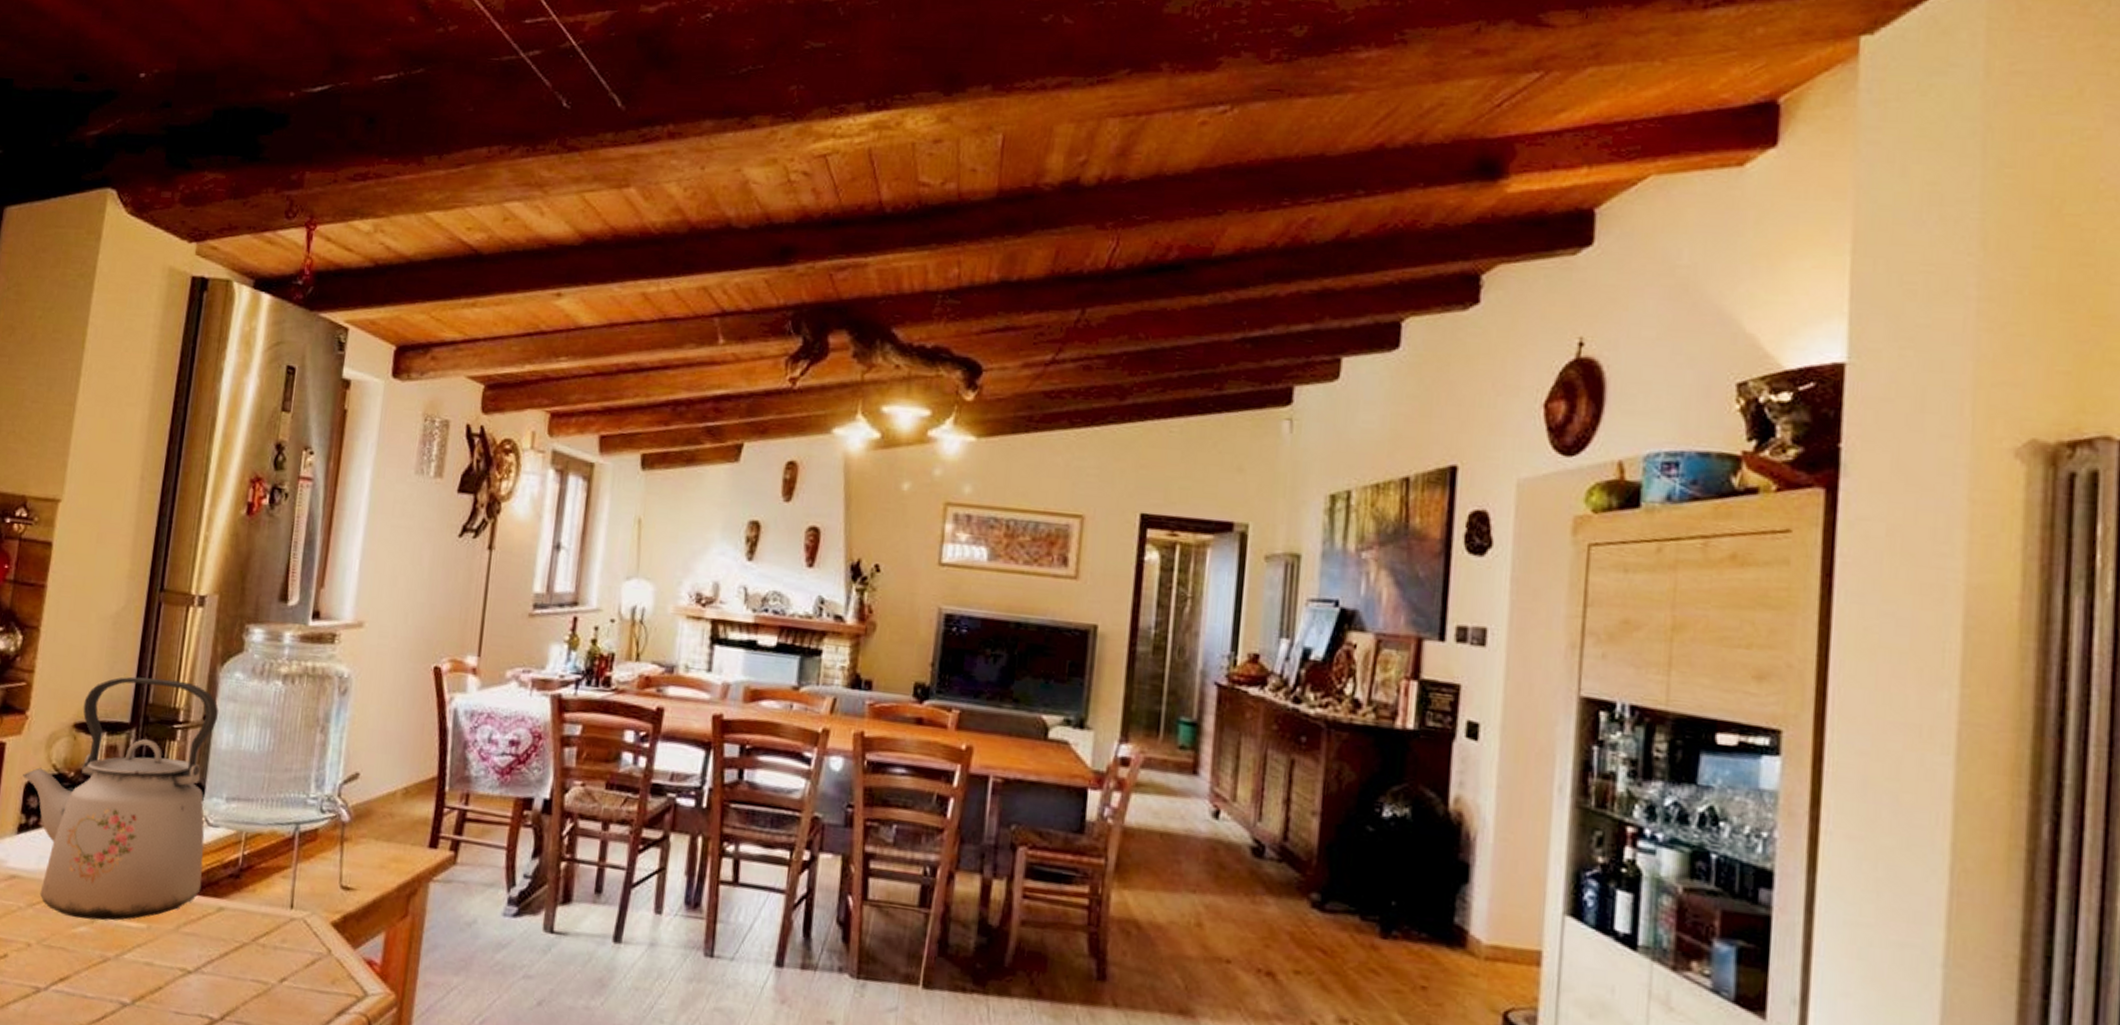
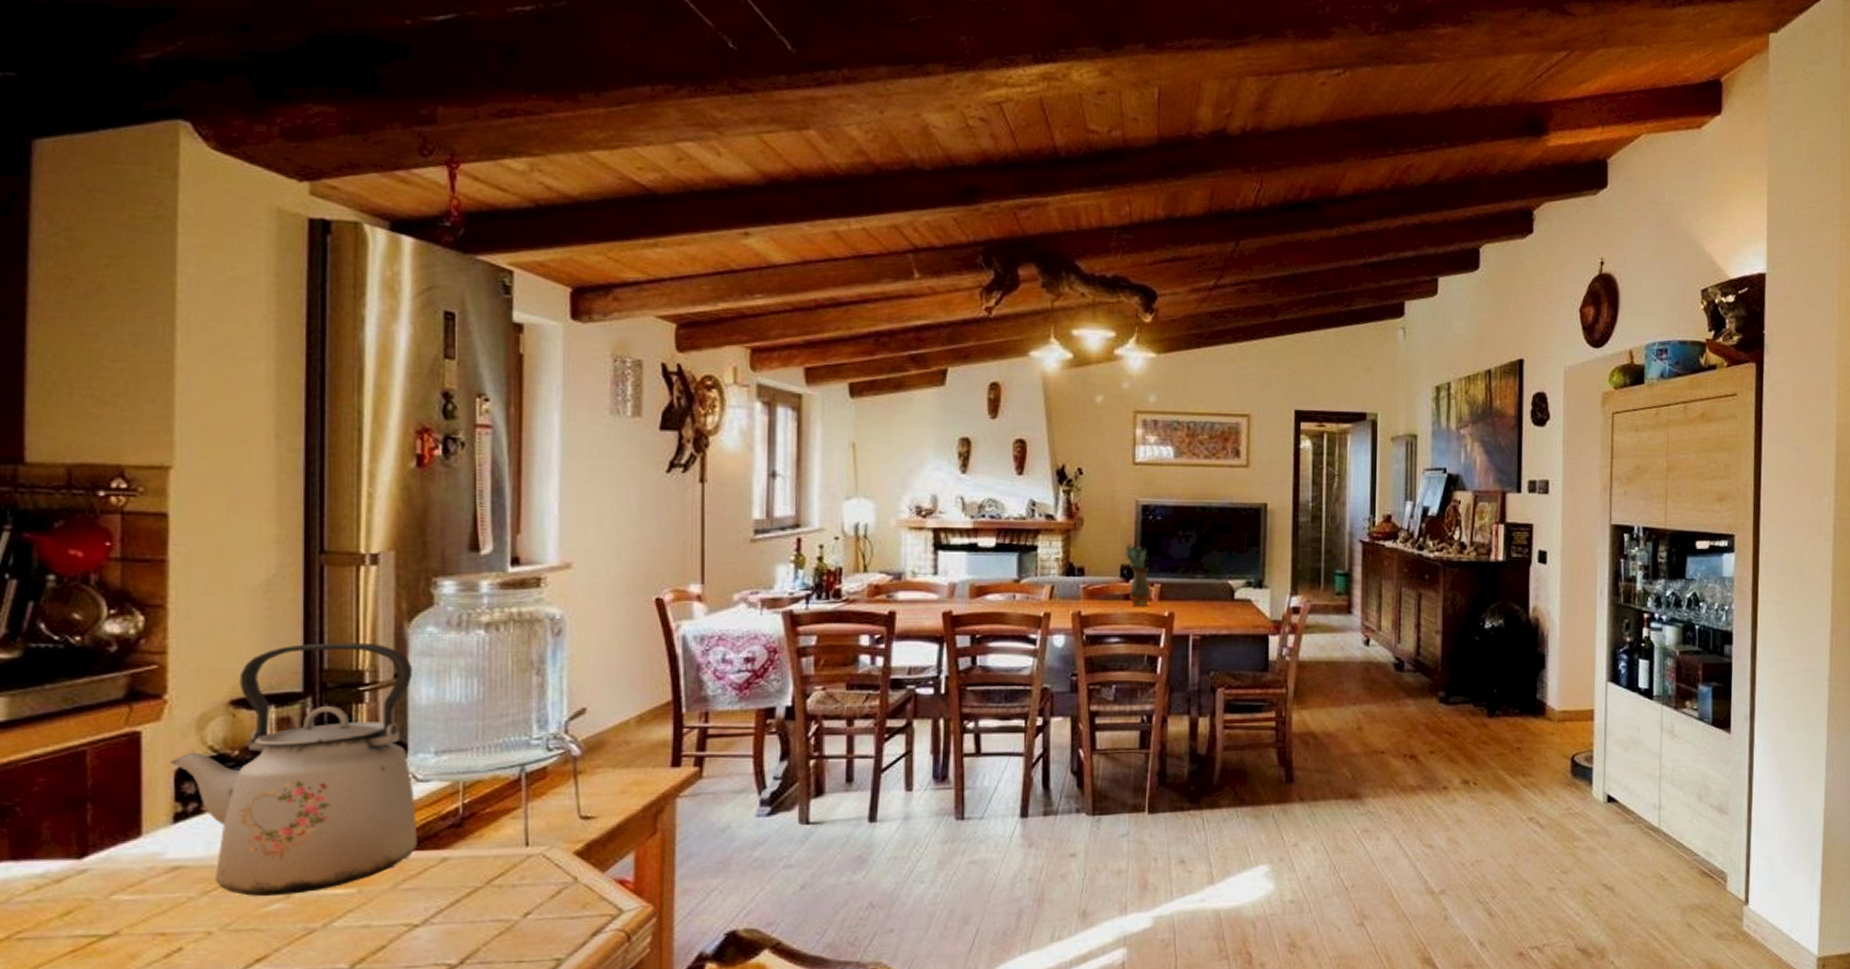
vase: none [920,656,948,736] -> present [1124,542,1151,607]

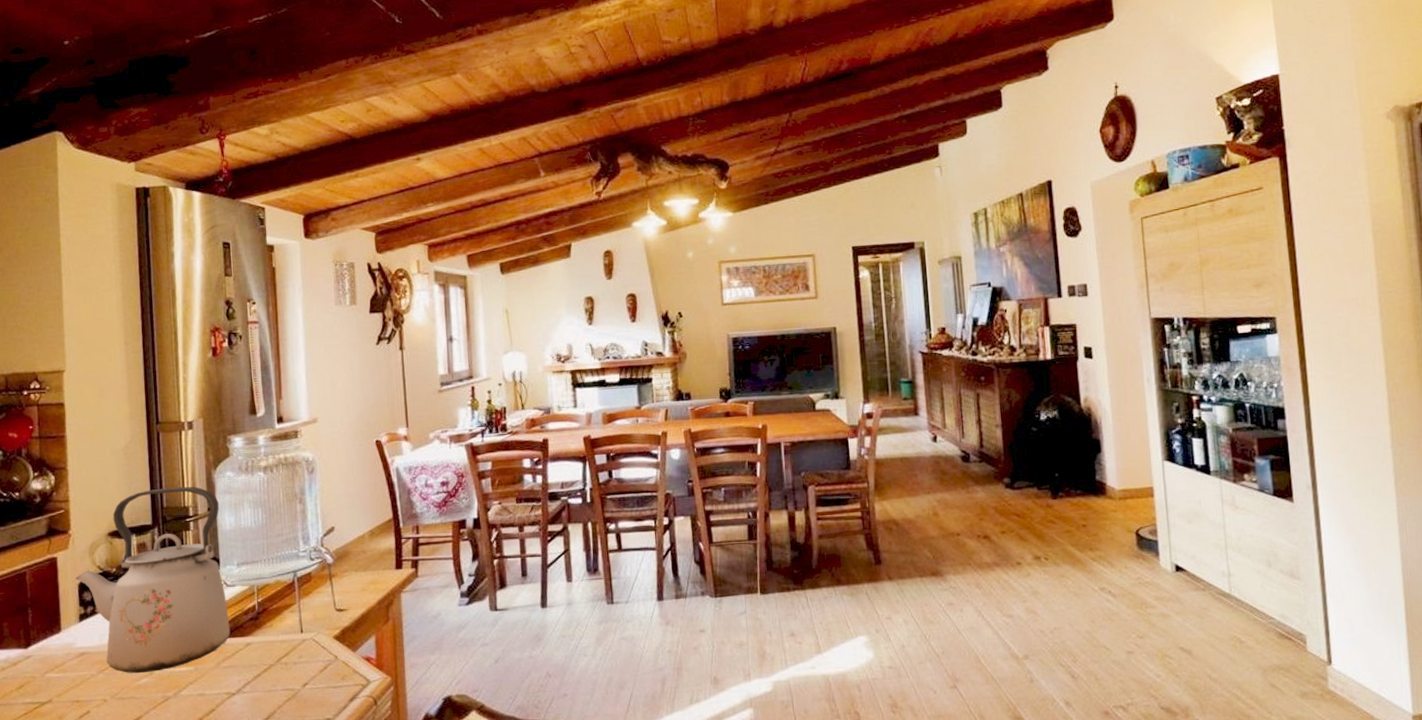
vase: present [1124,542,1151,607] -> none [722,369,746,423]

